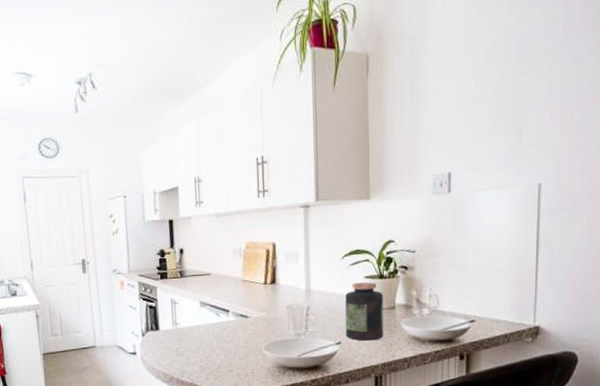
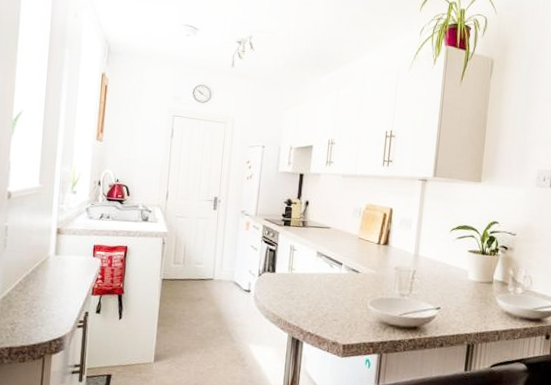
jar: present [345,282,383,341] -> none [445,255,483,310]

